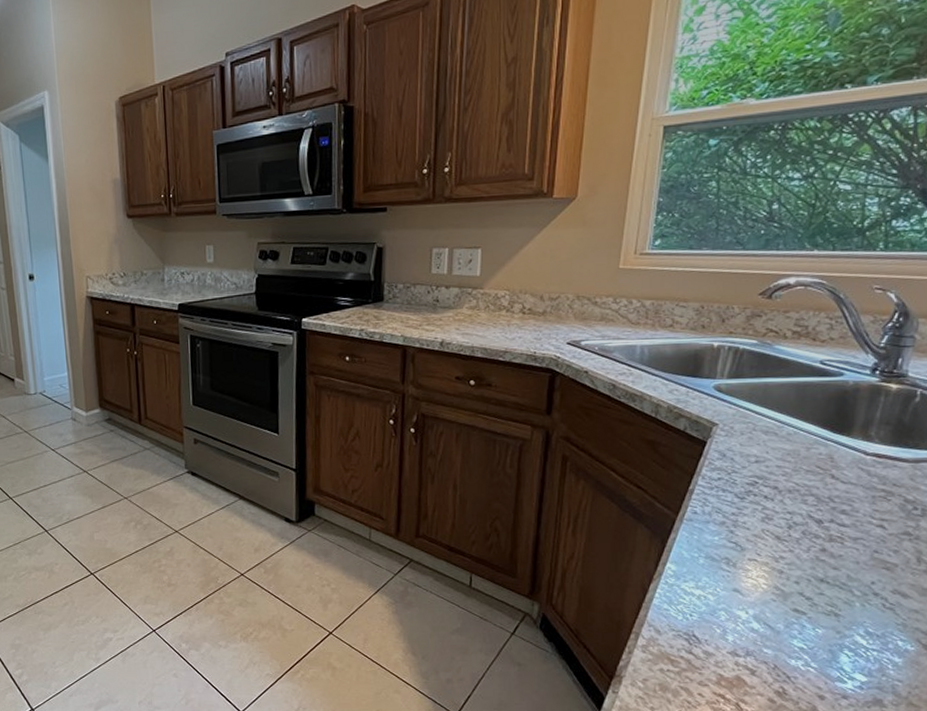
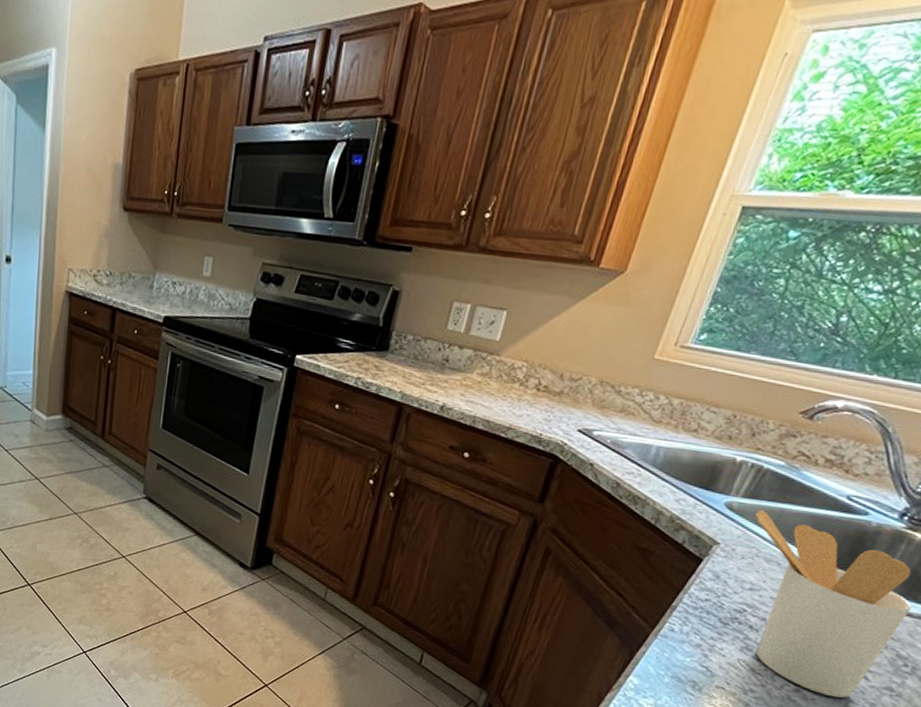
utensil holder: none [742,386,906,550] -> present [755,509,912,698]

